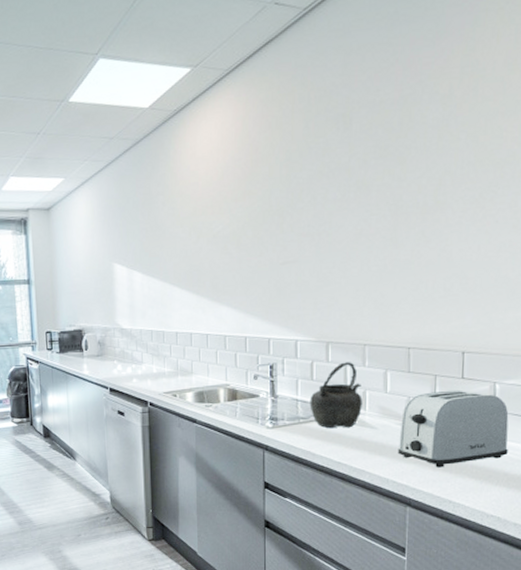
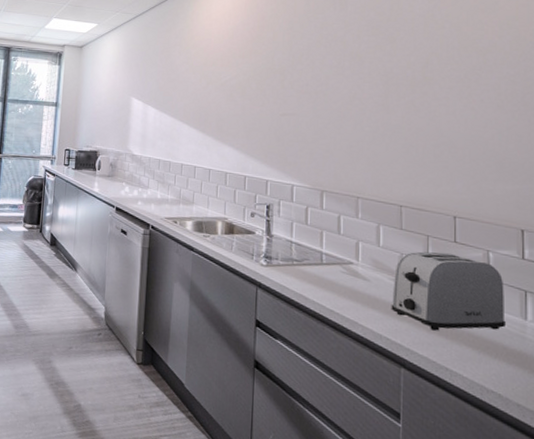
kettle: present [310,362,362,429] -> none [303,211,355,277]

